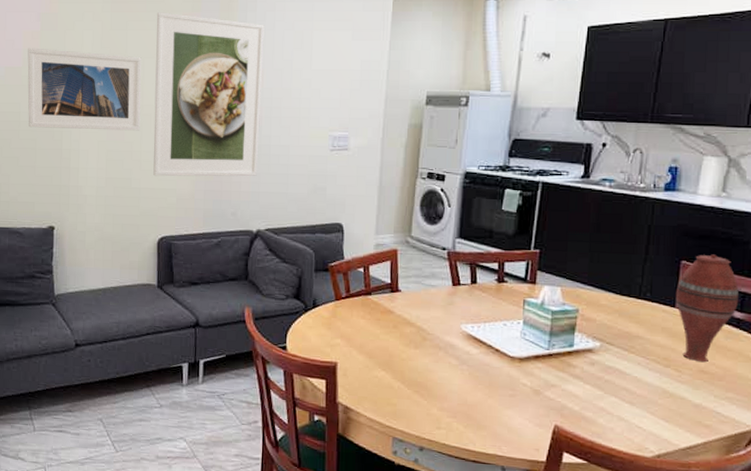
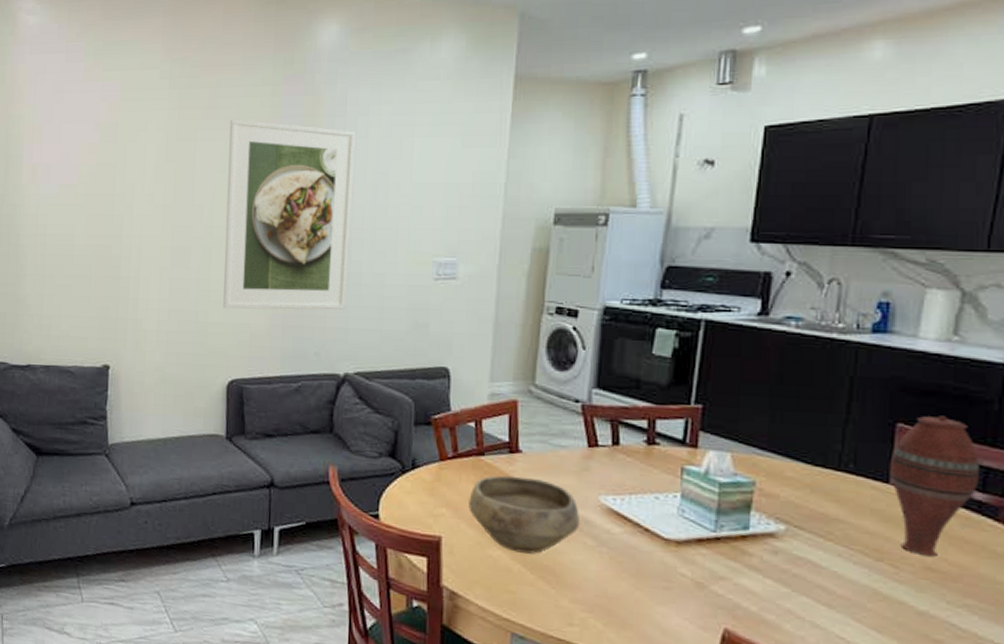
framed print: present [27,48,141,131] -> none [83,162,212,256]
bowl: none [359,310,446,373] -> present [468,475,579,554]

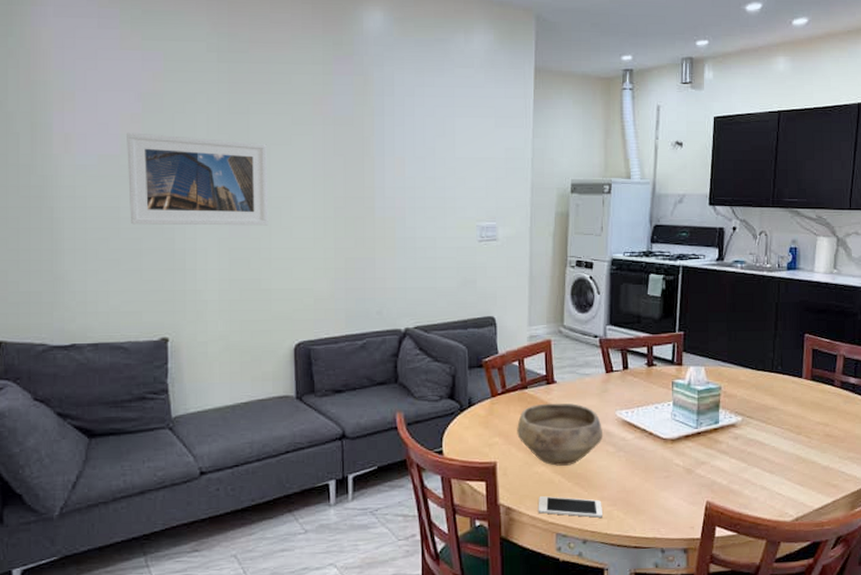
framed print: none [83,162,212,256] -> present [127,132,269,226]
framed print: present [223,119,356,310] -> none [282,95,404,276]
cell phone: none [489,585,575,624] -> present [538,496,604,518]
vase: present [889,415,979,556] -> none [802,326,852,426]

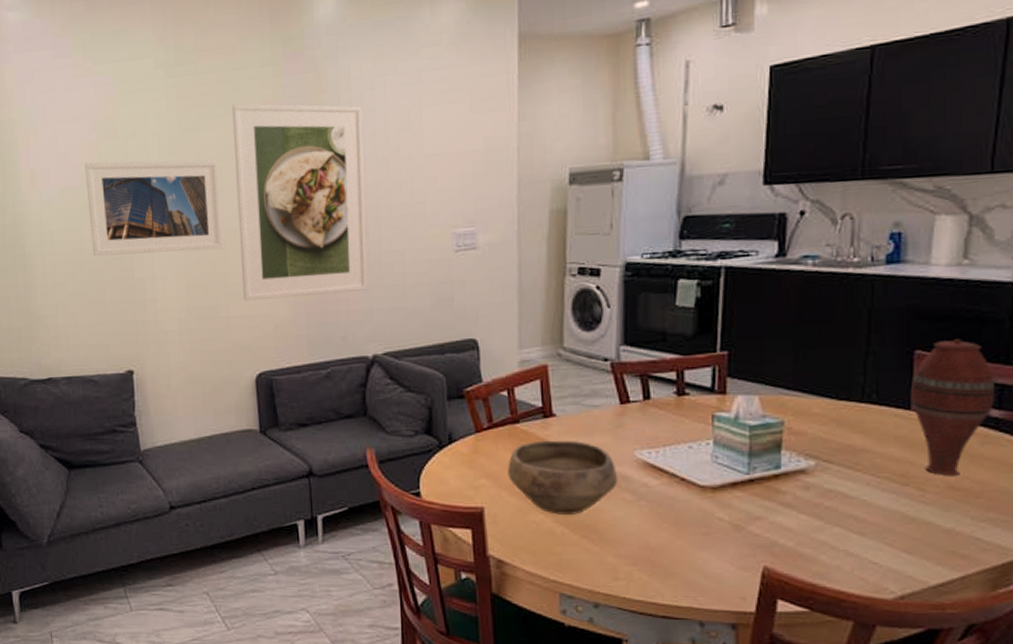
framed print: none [282,95,404,276] -> present [231,103,368,301]
cell phone: present [538,496,604,518] -> none [536,549,620,578]
vase: none [802,326,852,426] -> present [910,339,995,475]

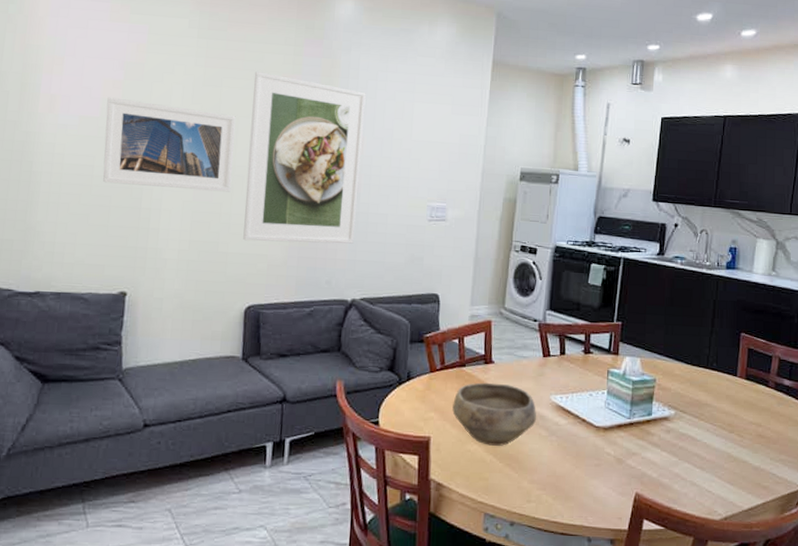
vase: present [910,339,995,475] -> none [737,327,787,426]

